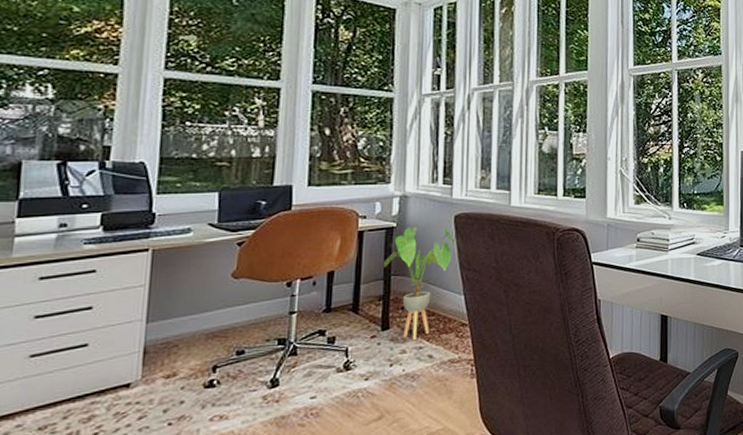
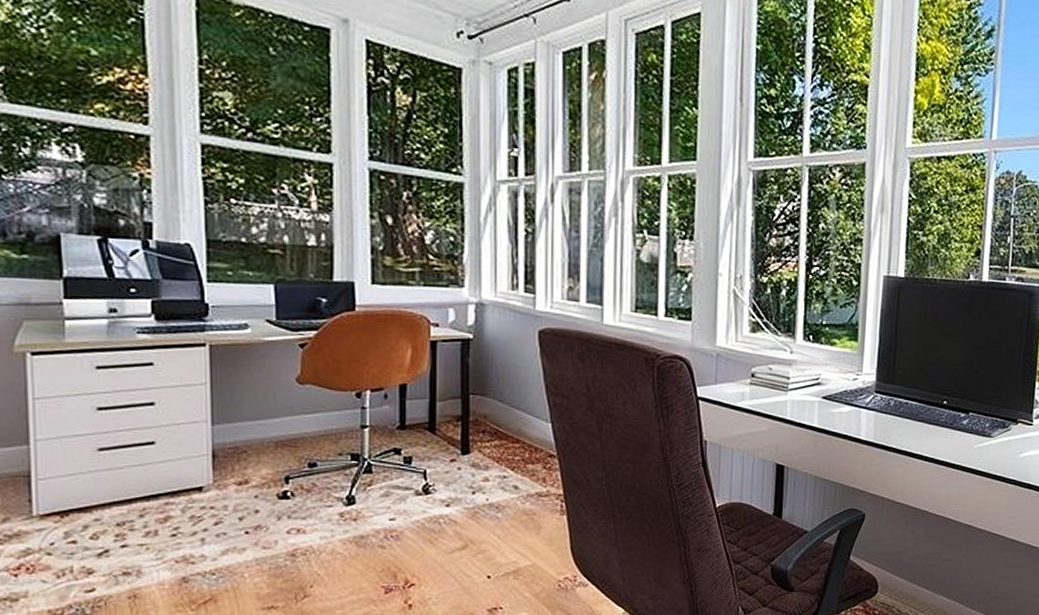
house plant: present [384,227,457,341] -> none [461,340,542,469]

